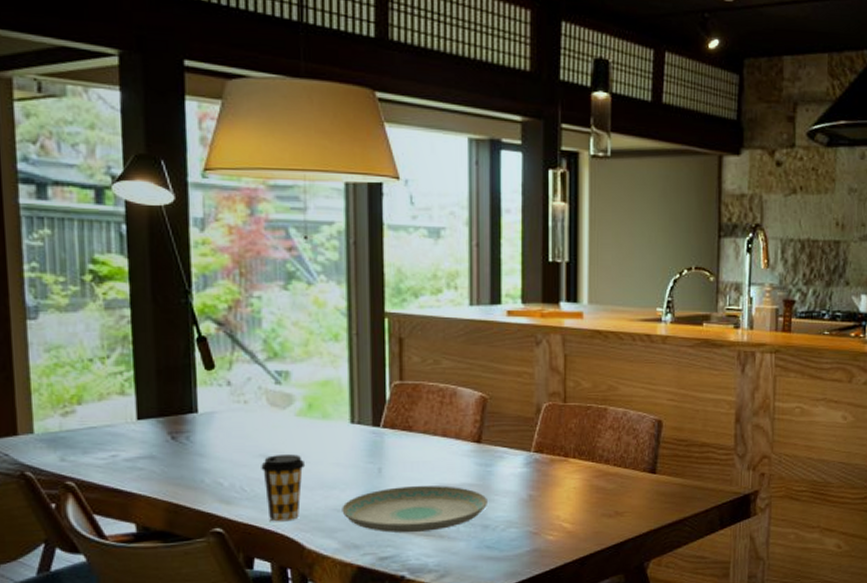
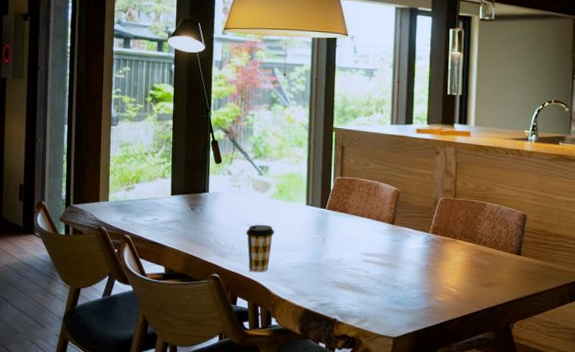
plate: present [342,486,487,533] -> none [297,253,397,287]

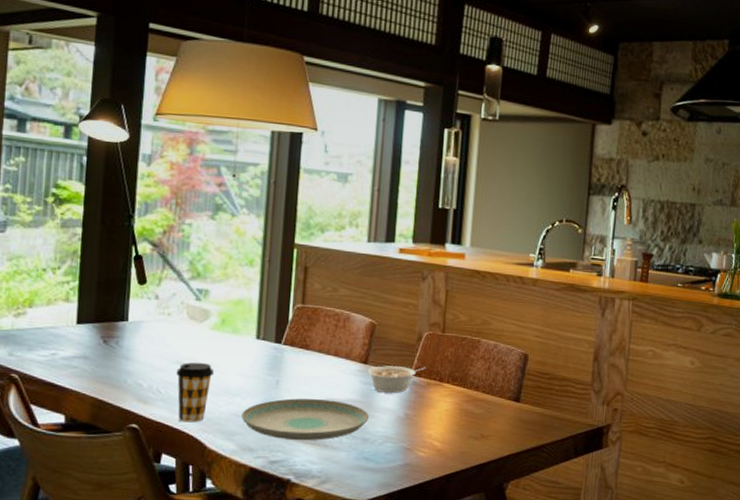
plate: none [297,253,397,287] -> present [241,398,369,440]
legume: none [395,226,441,249] -> present [368,366,425,394]

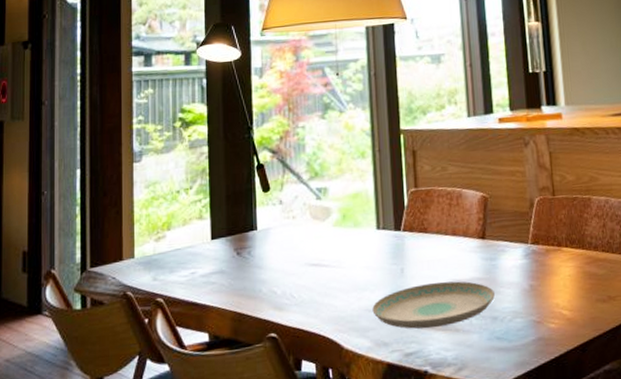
coffee cup: present [176,363,215,423] -> none [306,261,342,325]
legume: present [368,366,425,394] -> none [487,234,542,267]

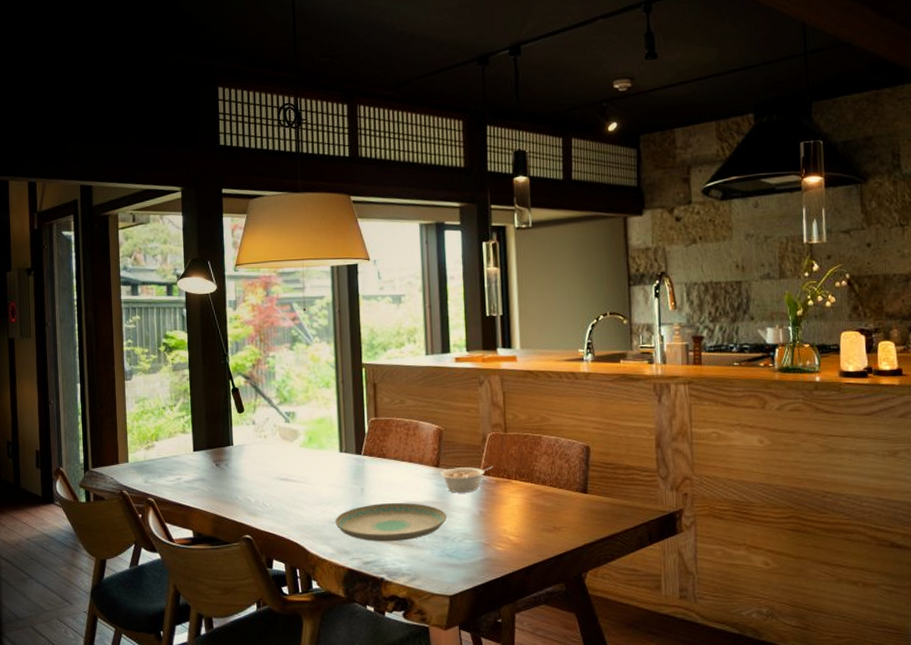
legume: none [487,234,542,267] -> present [441,467,493,494]

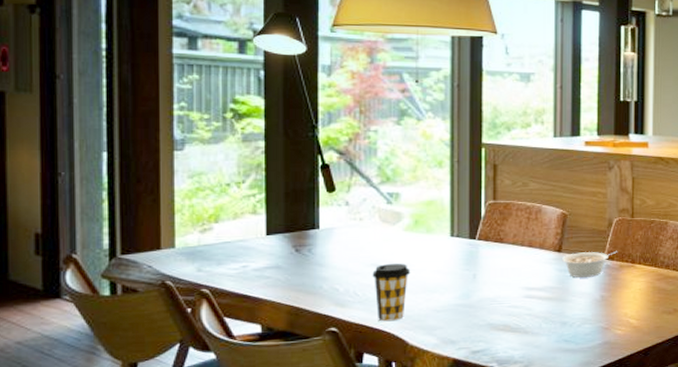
coffee cup: none [277,477,308,531] -> present [372,264,411,322]
plate: present [335,503,447,541] -> none [441,289,566,330]

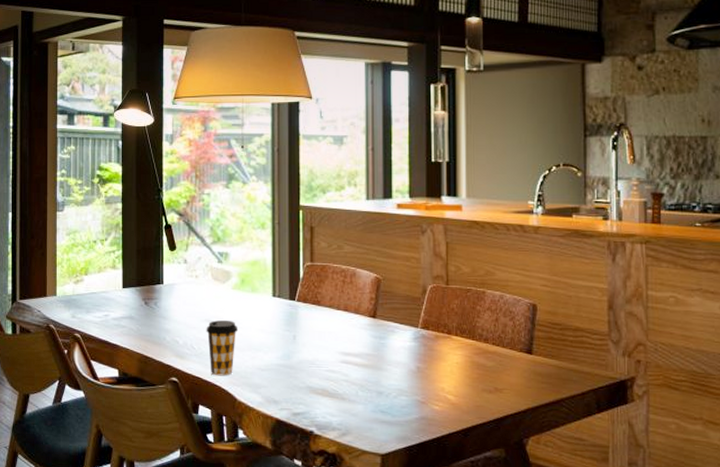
legume: present [562,251,617,278] -> none [377,319,432,347]

